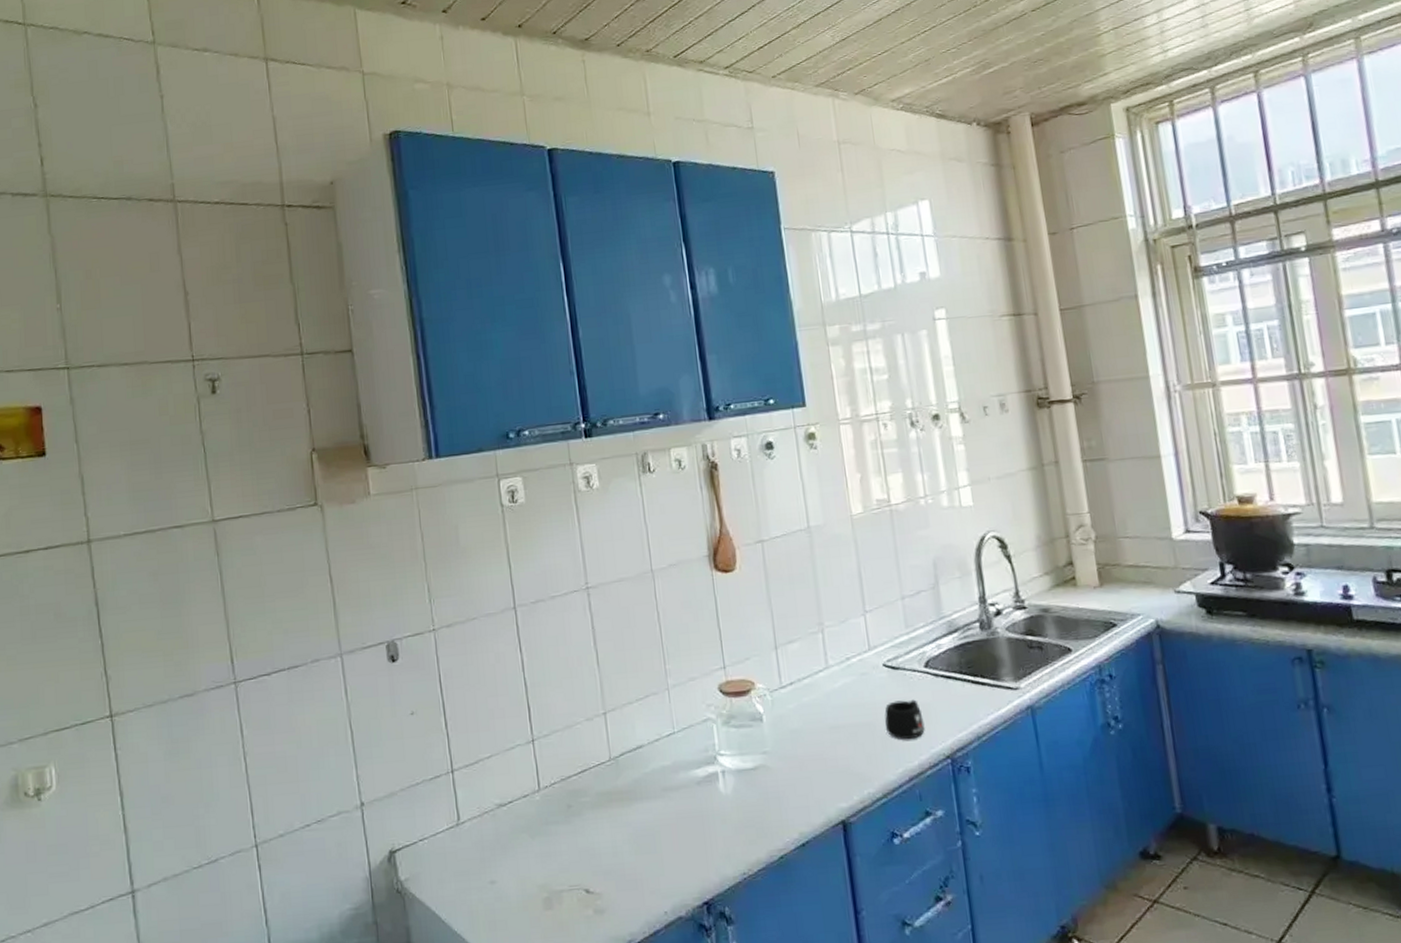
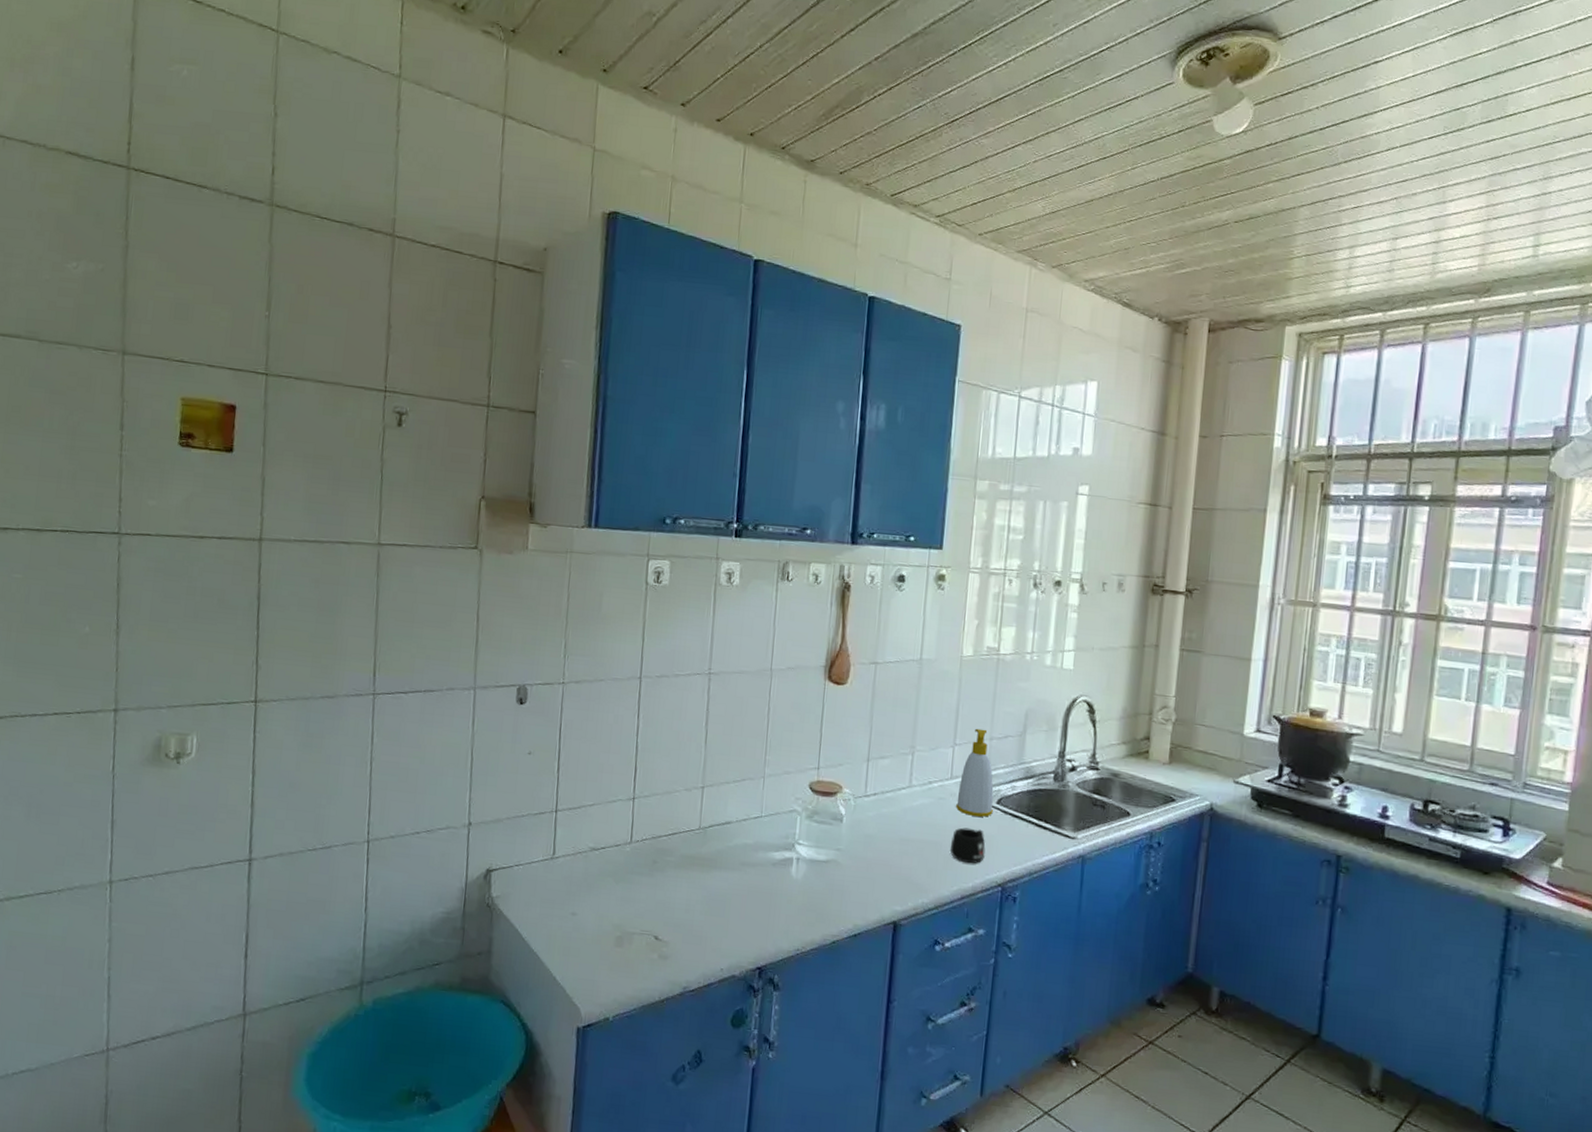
soap bottle: none [879,589,923,687] -> present [956,728,994,817]

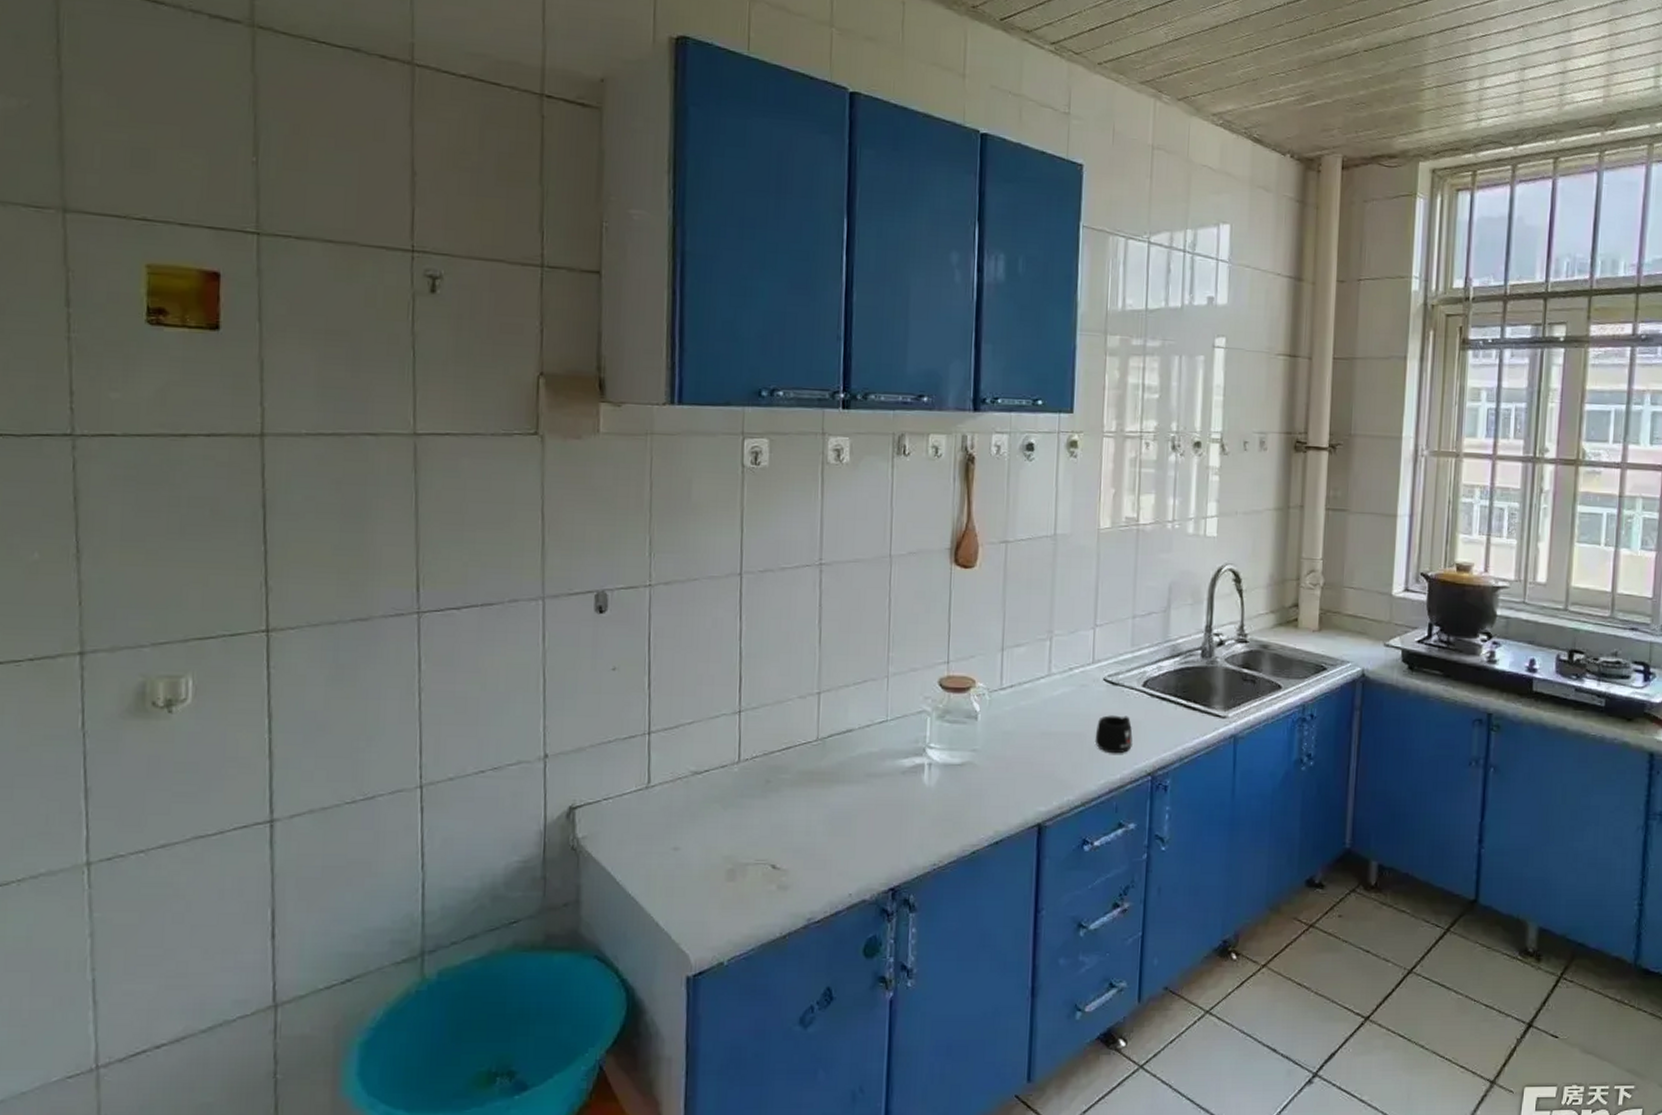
soap bottle: present [956,728,994,817] -> none [1100,607,1139,702]

